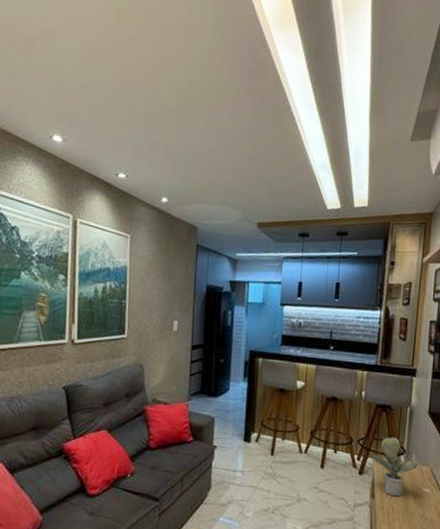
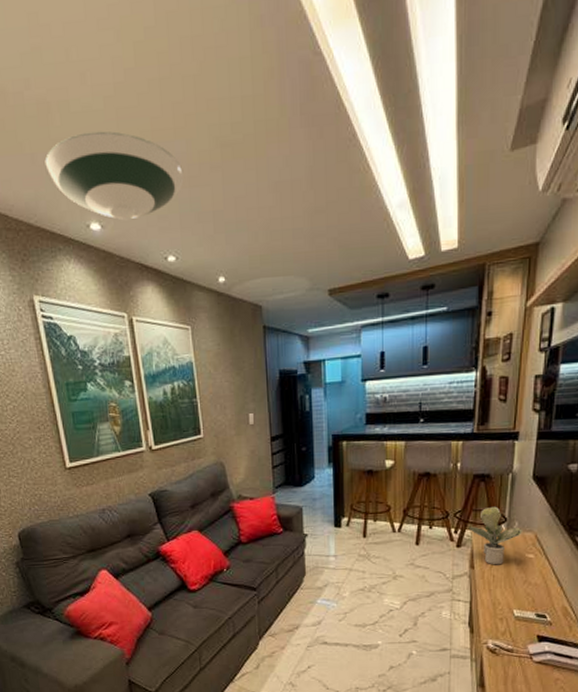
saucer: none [21,65,144,138] -> present [44,131,184,220]

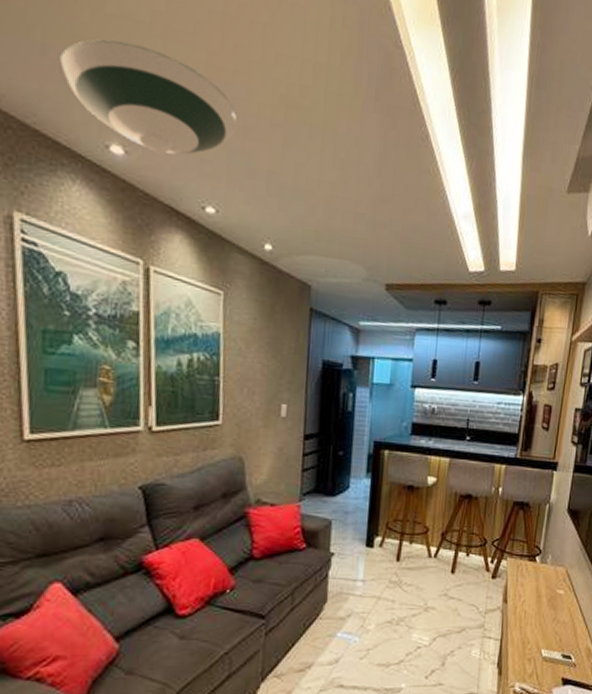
potted plant: present [468,506,522,565] -> none [504,537,555,600]

